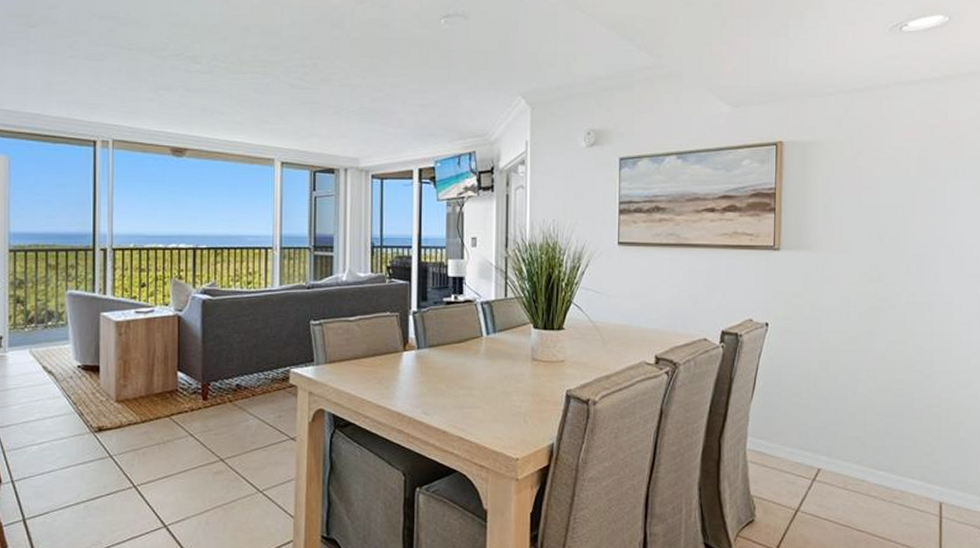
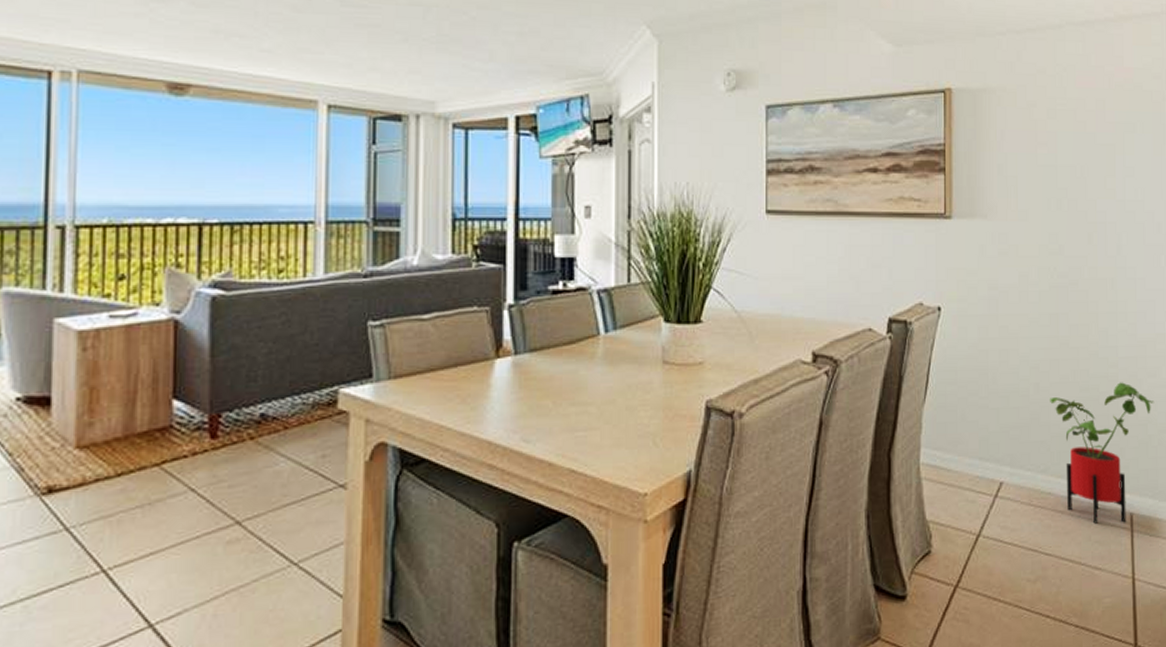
house plant: none [866,392,967,509] -> present [1050,382,1155,524]

